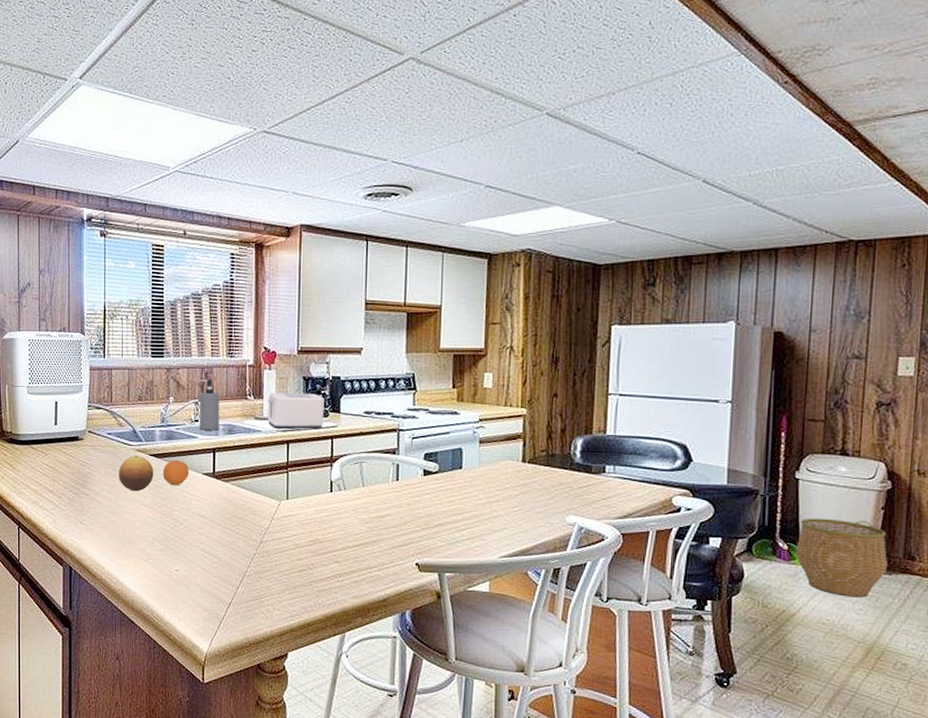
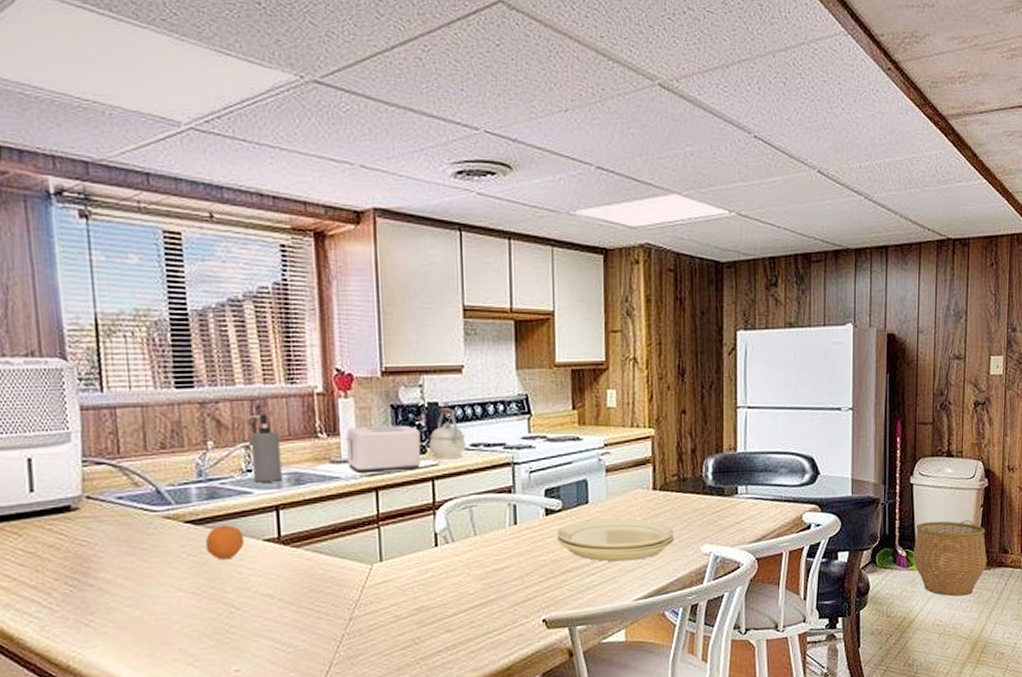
fruit: present [119,456,154,492] -> none [139,524,193,574]
kettle: none [331,380,360,423] -> present [429,406,465,460]
plate: none [432,483,541,522] -> present [556,518,675,562]

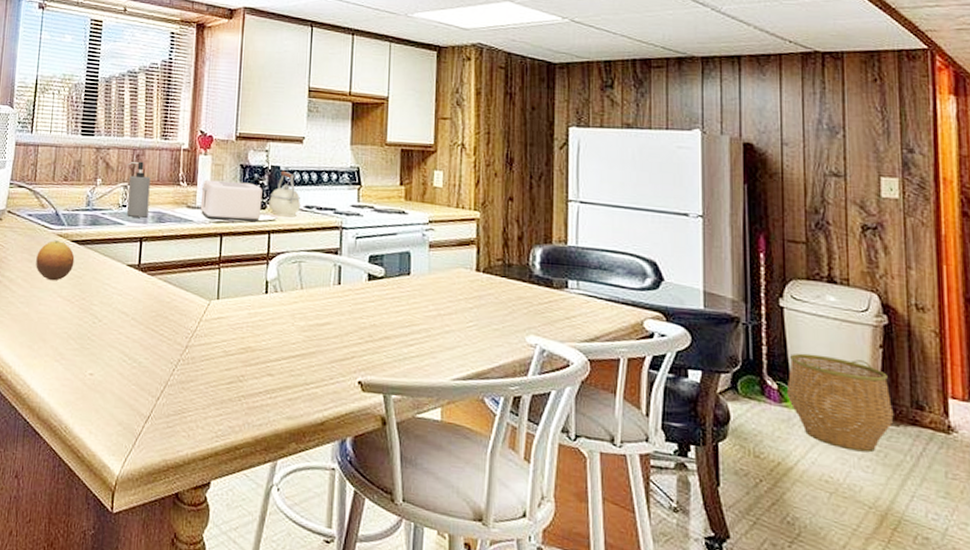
fruit: none [139,524,193,574] -> present [36,240,75,281]
fruit: present [205,524,244,560] -> none [83,247,112,277]
plate: present [556,518,675,562] -> none [377,290,498,339]

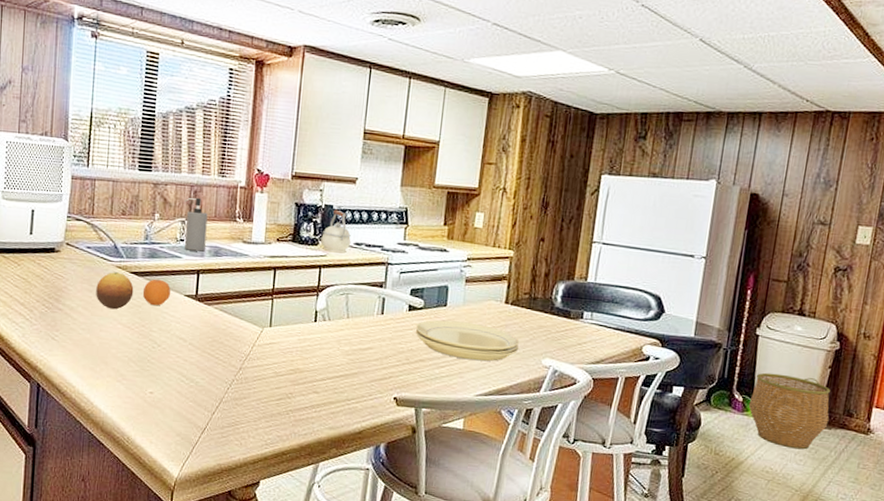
fruit: none [83,247,112,277] -> present [142,279,171,306]
toaster: present [200,179,263,223] -> none [255,216,316,258]
plate: none [377,290,498,339] -> present [415,320,519,362]

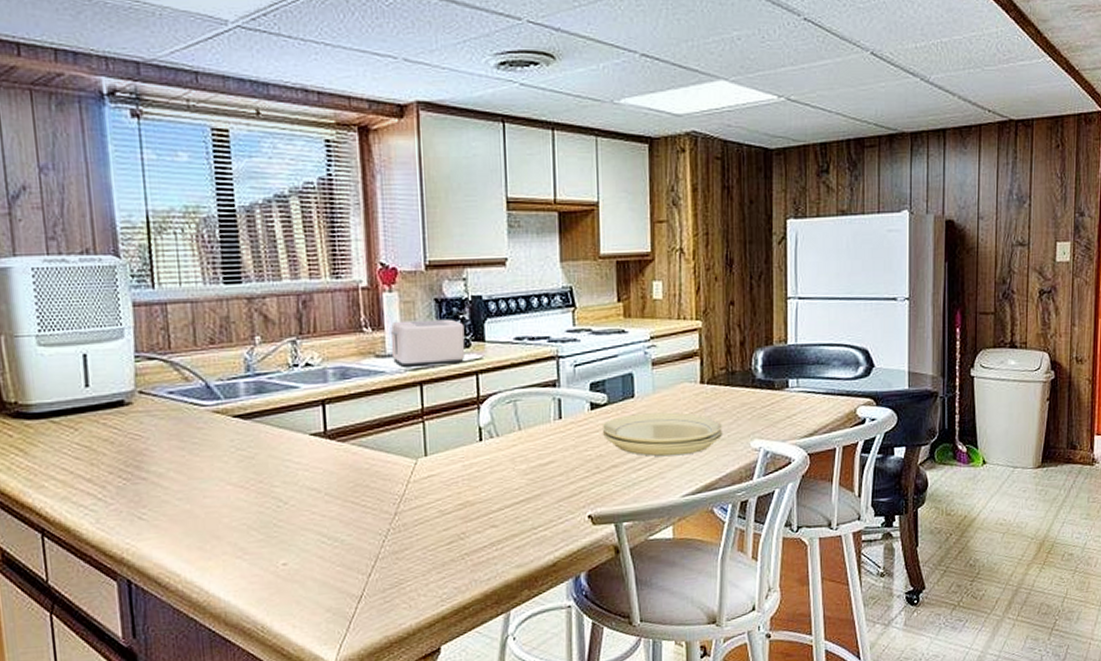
fruit: present [96,272,134,310] -> none [189,419,242,468]
fruit: present [142,279,171,306] -> none [253,419,291,454]
soap dispenser: present [185,197,208,252] -> none [292,308,328,377]
toaster: none [255,216,316,258] -> present [390,319,465,368]
kettle: present [320,209,351,254] -> none [473,300,509,353]
basket: present [748,372,830,450] -> none [973,414,1054,494]

